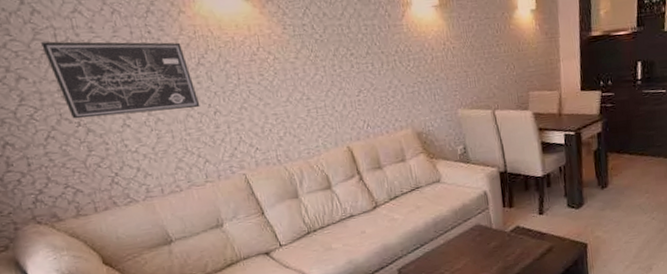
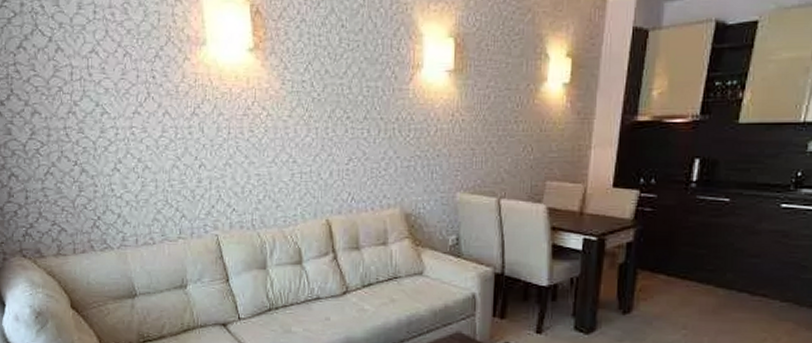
wall art: present [41,41,200,119] -> none [59,79,187,159]

